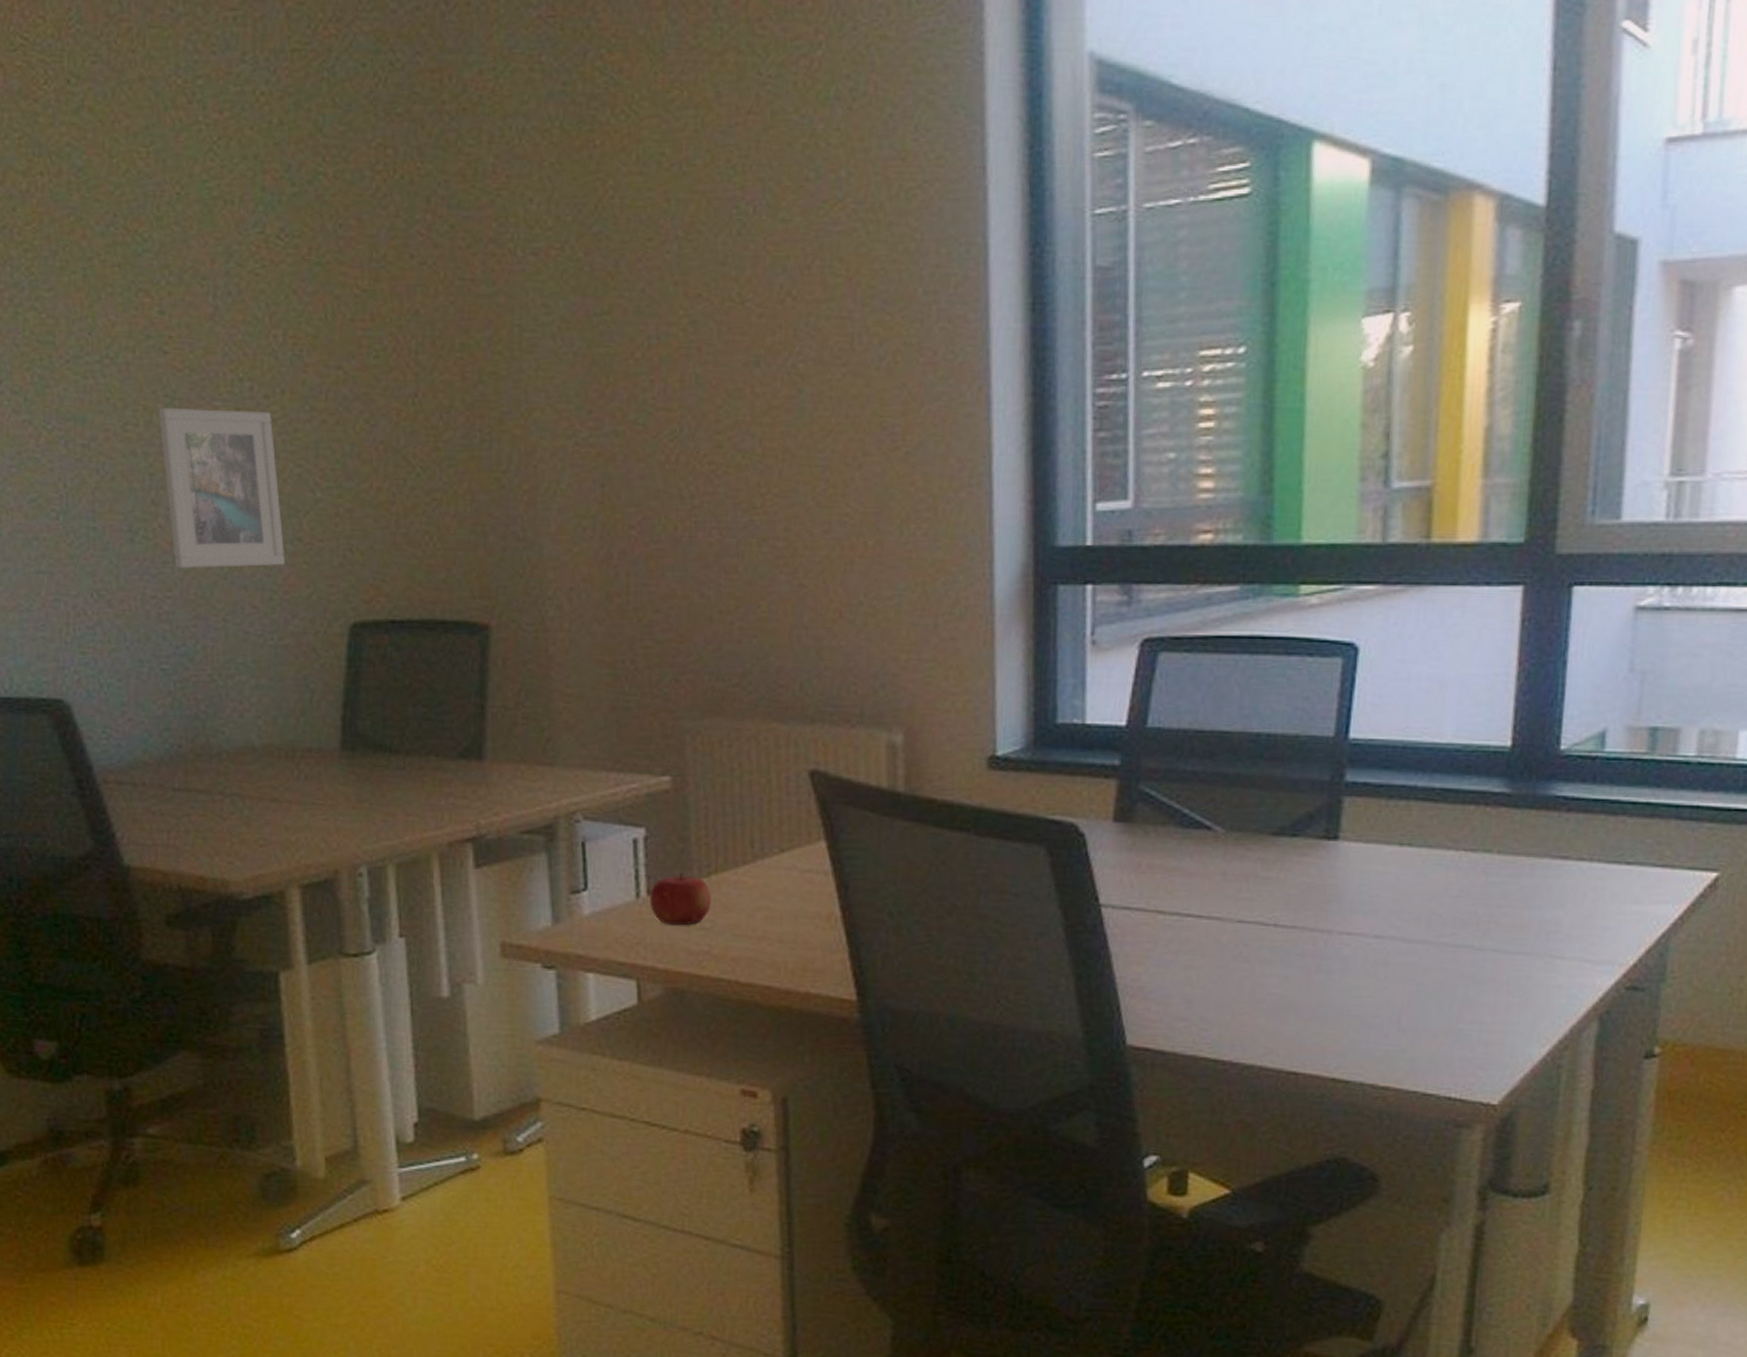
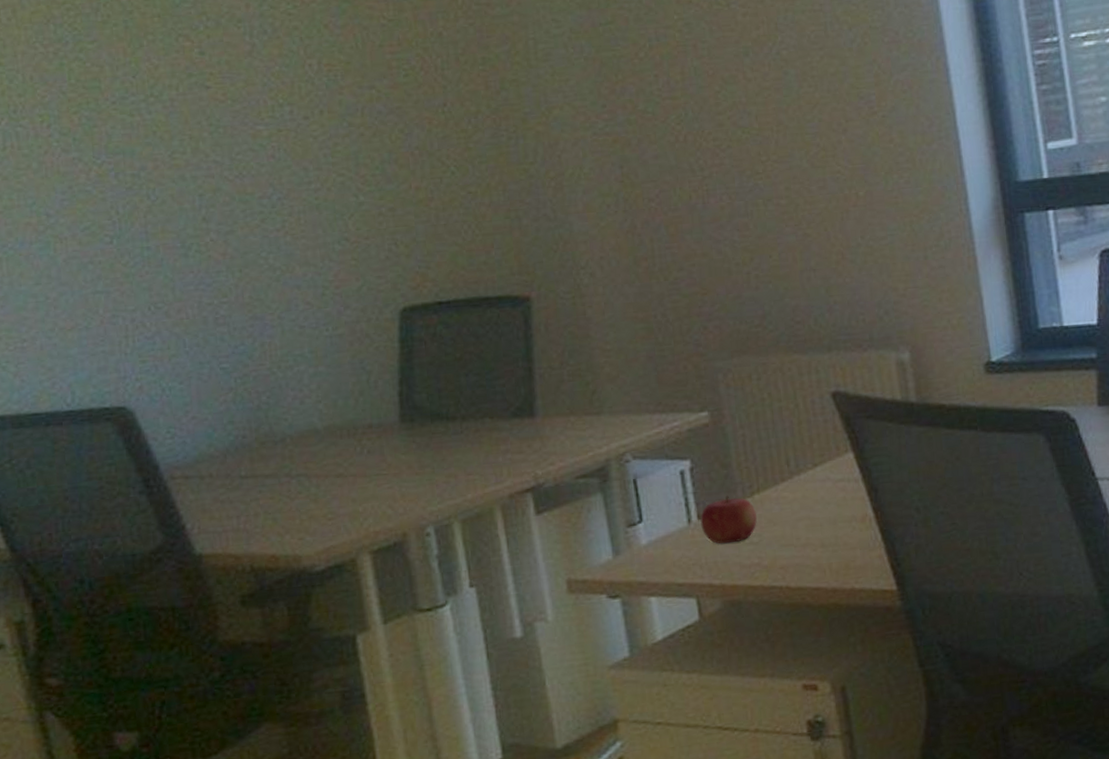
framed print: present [158,407,286,568] -> none [204,130,335,276]

